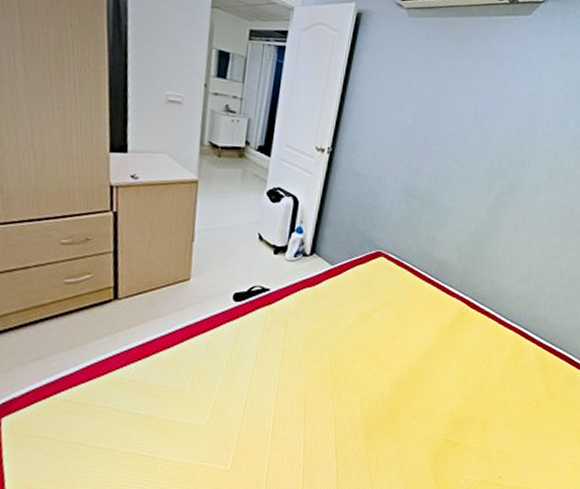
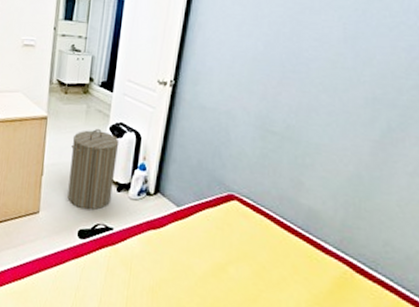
laundry hamper: none [221,192,277,274] -> present [67,128,120,211]

